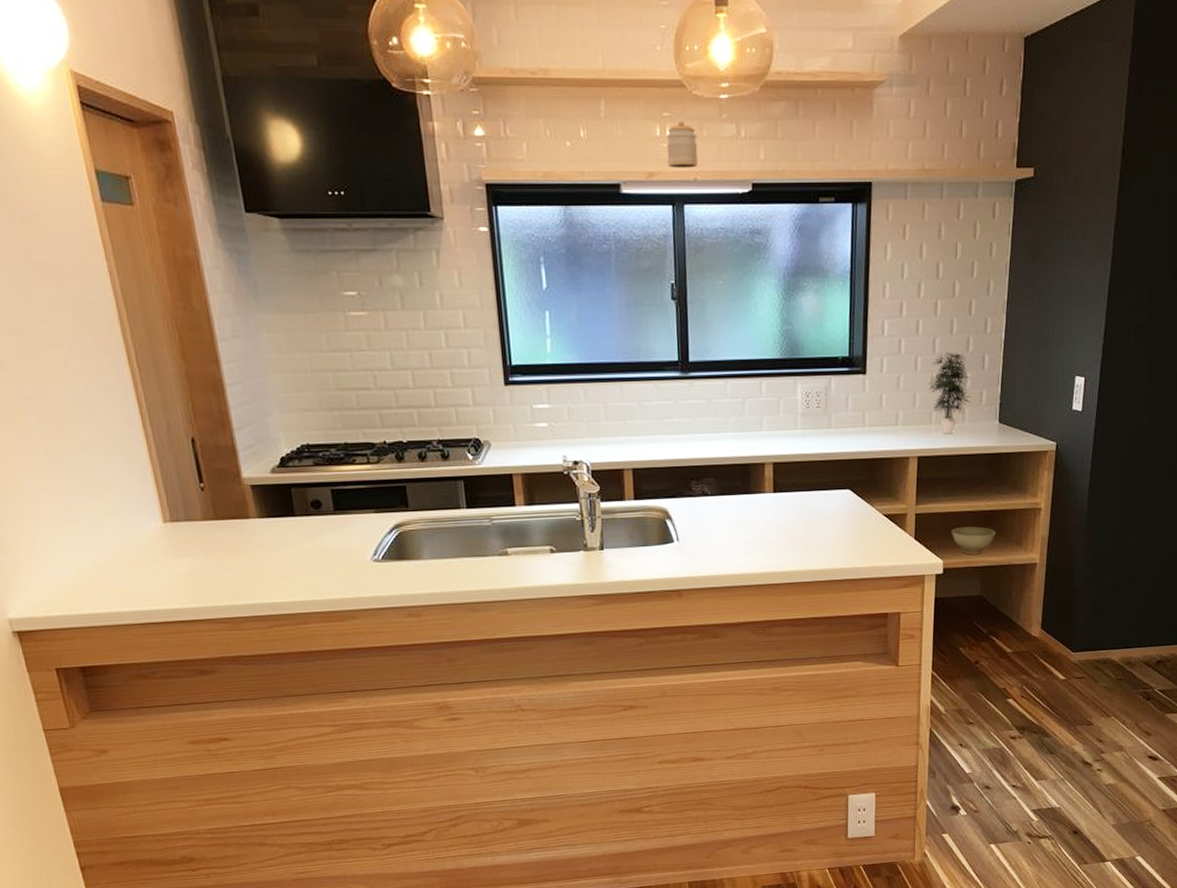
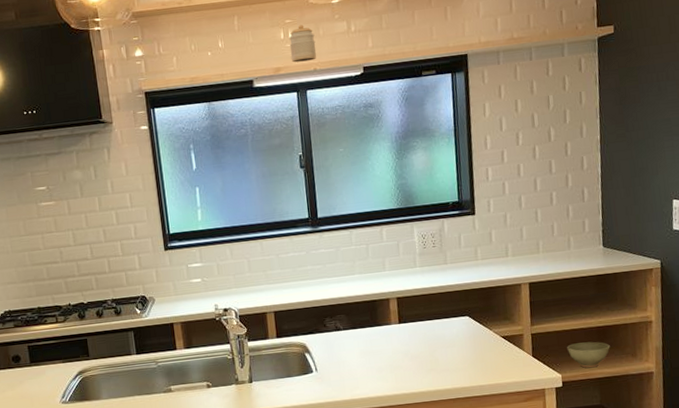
plant: present [928,352,971,434] -> none [533,189,574,261]

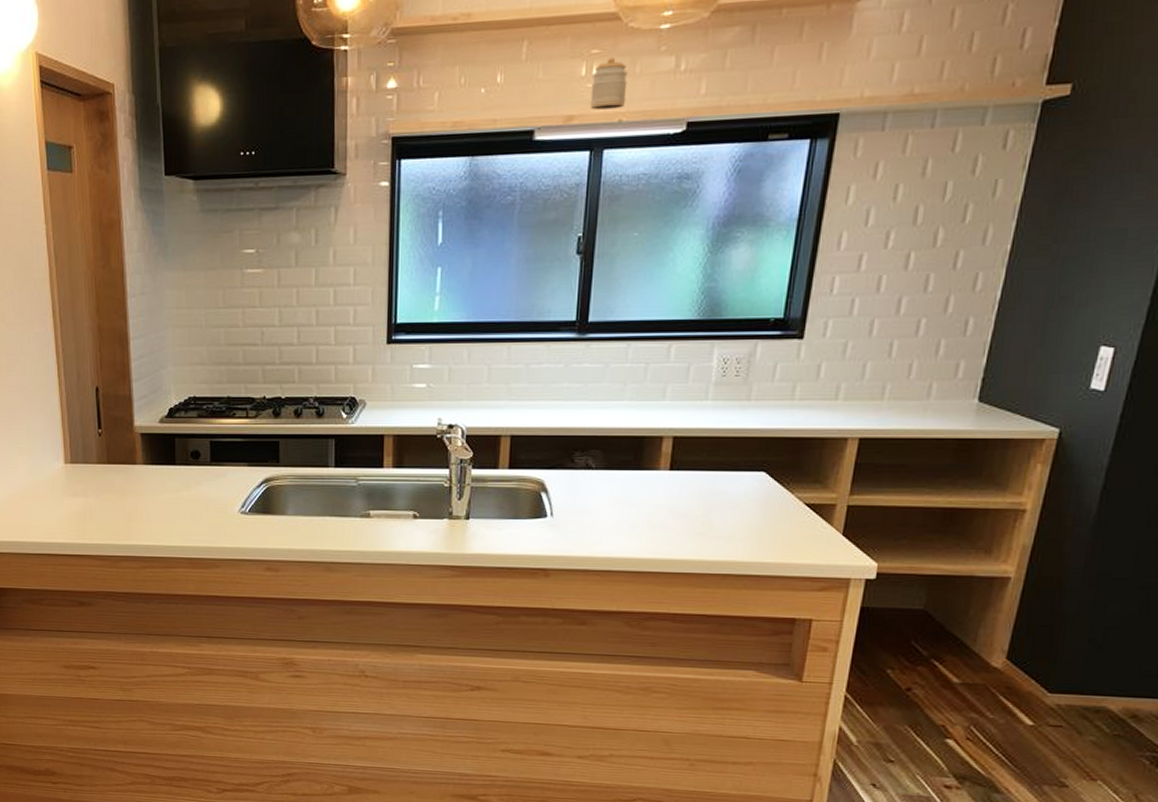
bowl: present [567,341,610,368] -> none [894,526,956,561]

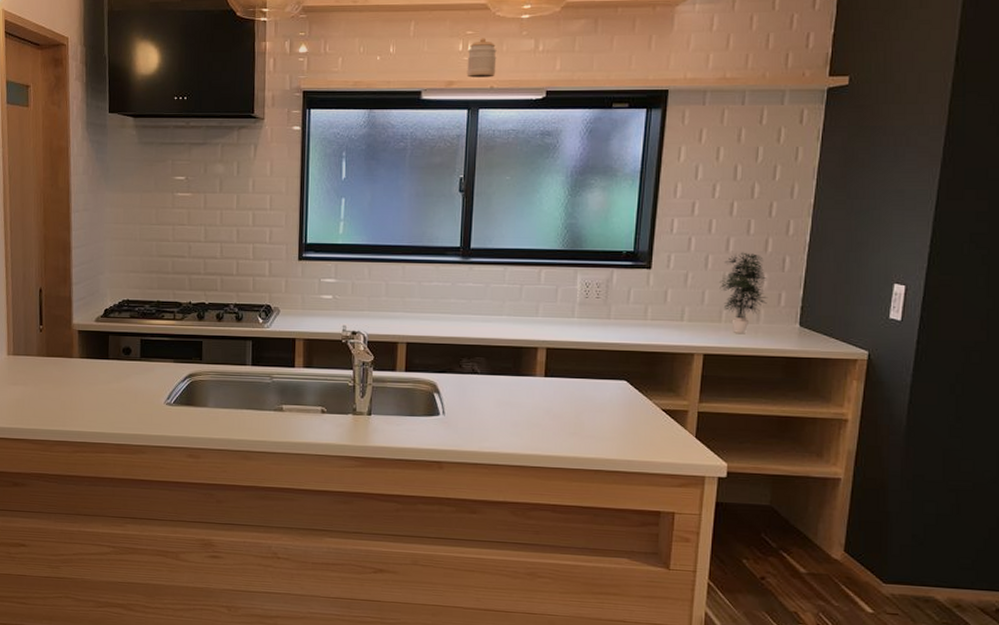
plant: none [884,314,944,412] -> present [719,252,768,333]

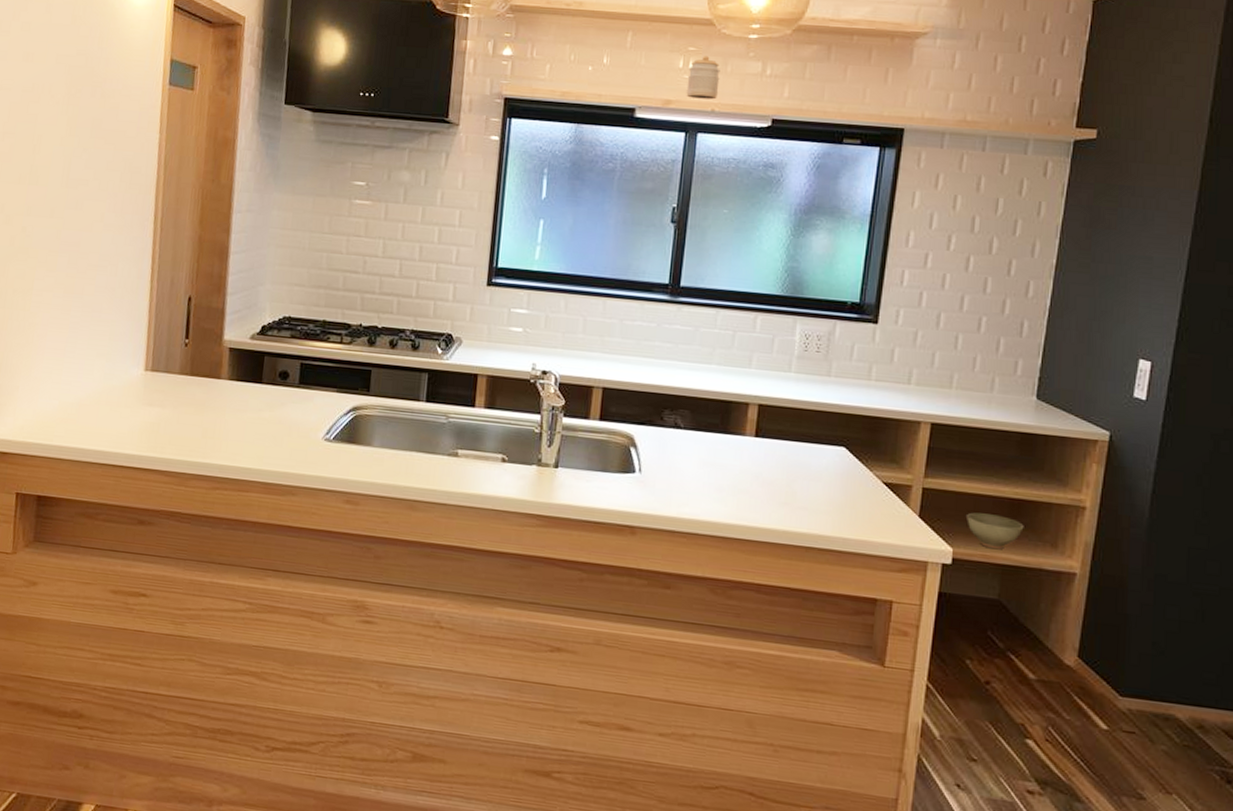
plant: present [719,252,768,333] -> none [951,312,1004,403]
bowl: none [739,430,792,462] -> present [967,512,1024,550]

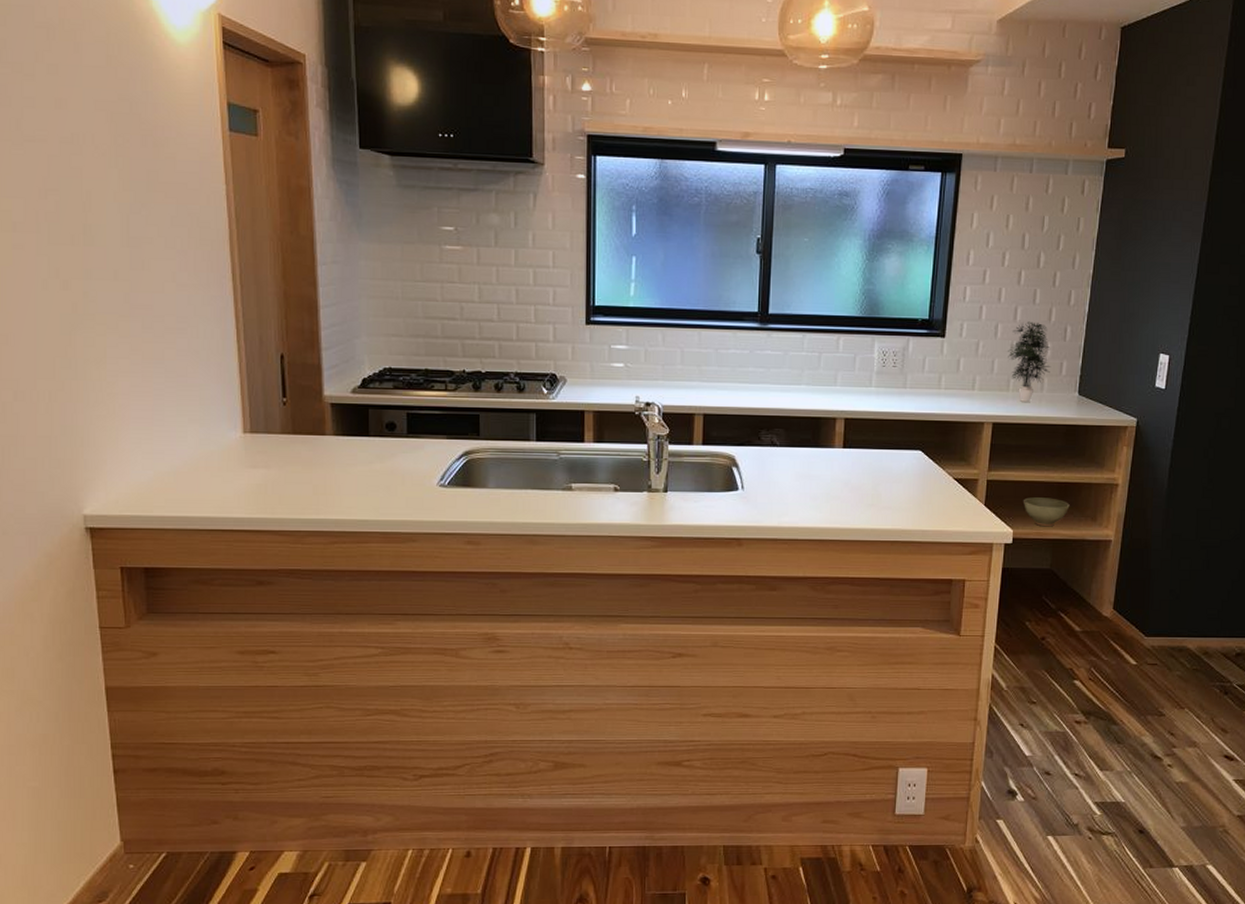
jar: present [686,56,721,100] -> none [763,87,794,131]
plant: none [951,312,1004,403] -> present [1008,321,1051,402]

